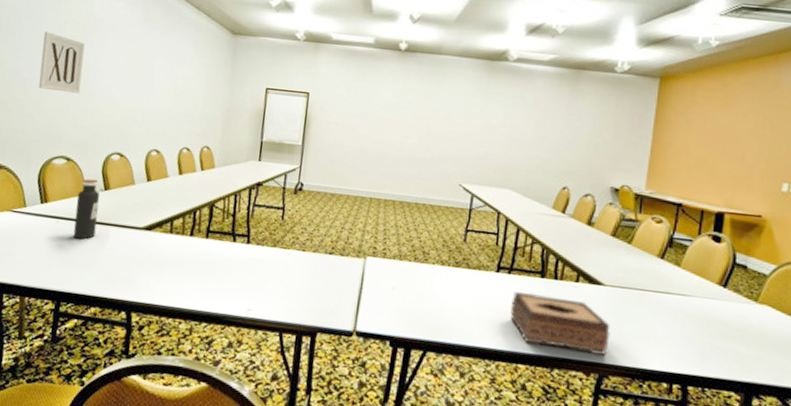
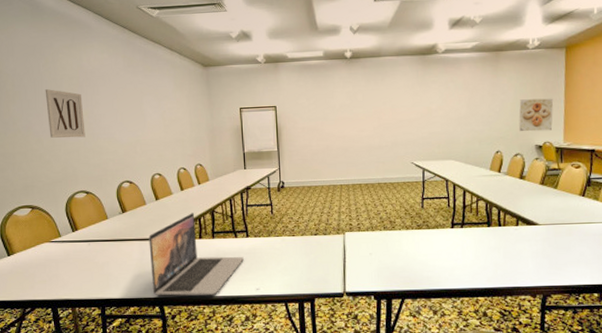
water bottle: present [72,178,100,240] -> none [101,205,122,256]
laptop: none [122,203,239,308] -> present [149,213,244,296]
tissue box: present [510,292,611,356] -> none [466,240,549,281]
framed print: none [594,130,639,173] -> present [519,98,554,132]

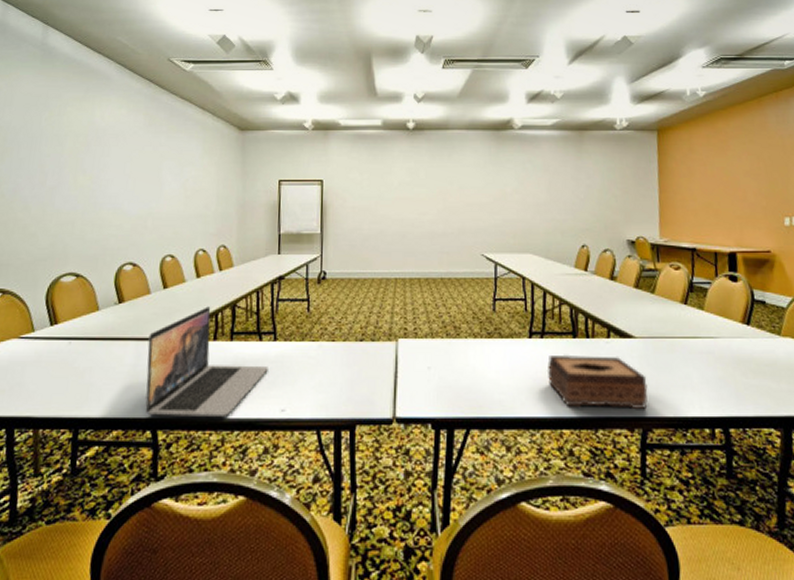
wall art: present [45,89,85,138] -> none [41,147,88,207]
tissue box: none [466,240,549,281] -> present [547,354,648,410]
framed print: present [519,98,554,132] -> none [607,186,647,224]

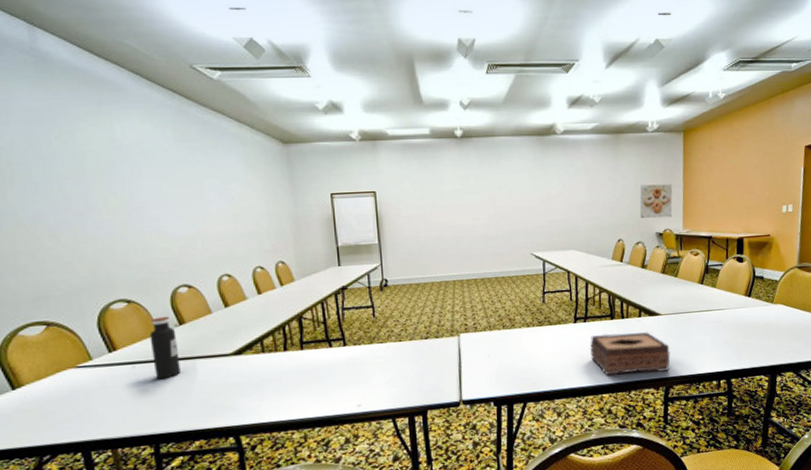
water bottle: none [87,293,115,359] -> present [149,316,181,380]
laptop: present [145,306,268,416] -> none [217,320,341,424]
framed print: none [607,186,647,224] -> present [639,184,673,219]

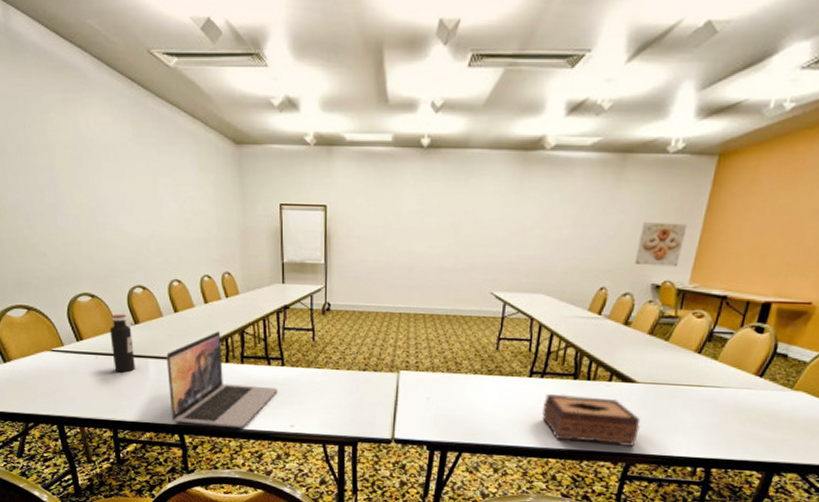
laptop: none [217,320,341,424] -> present [166,331,277,428]

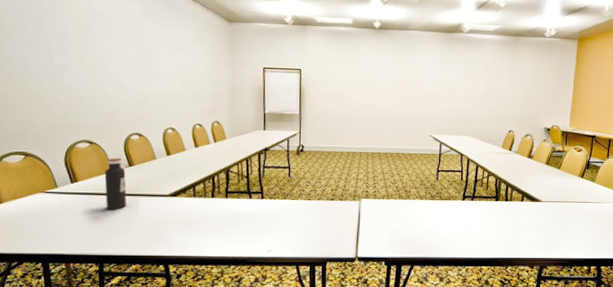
laptop: present [166,331,277,428] -> none [156,171,257,255]
tissue box: present [542,394,641,447] -> none [474,213,547,253]
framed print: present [635,222,688,267] -> none [531,84,564,115]

